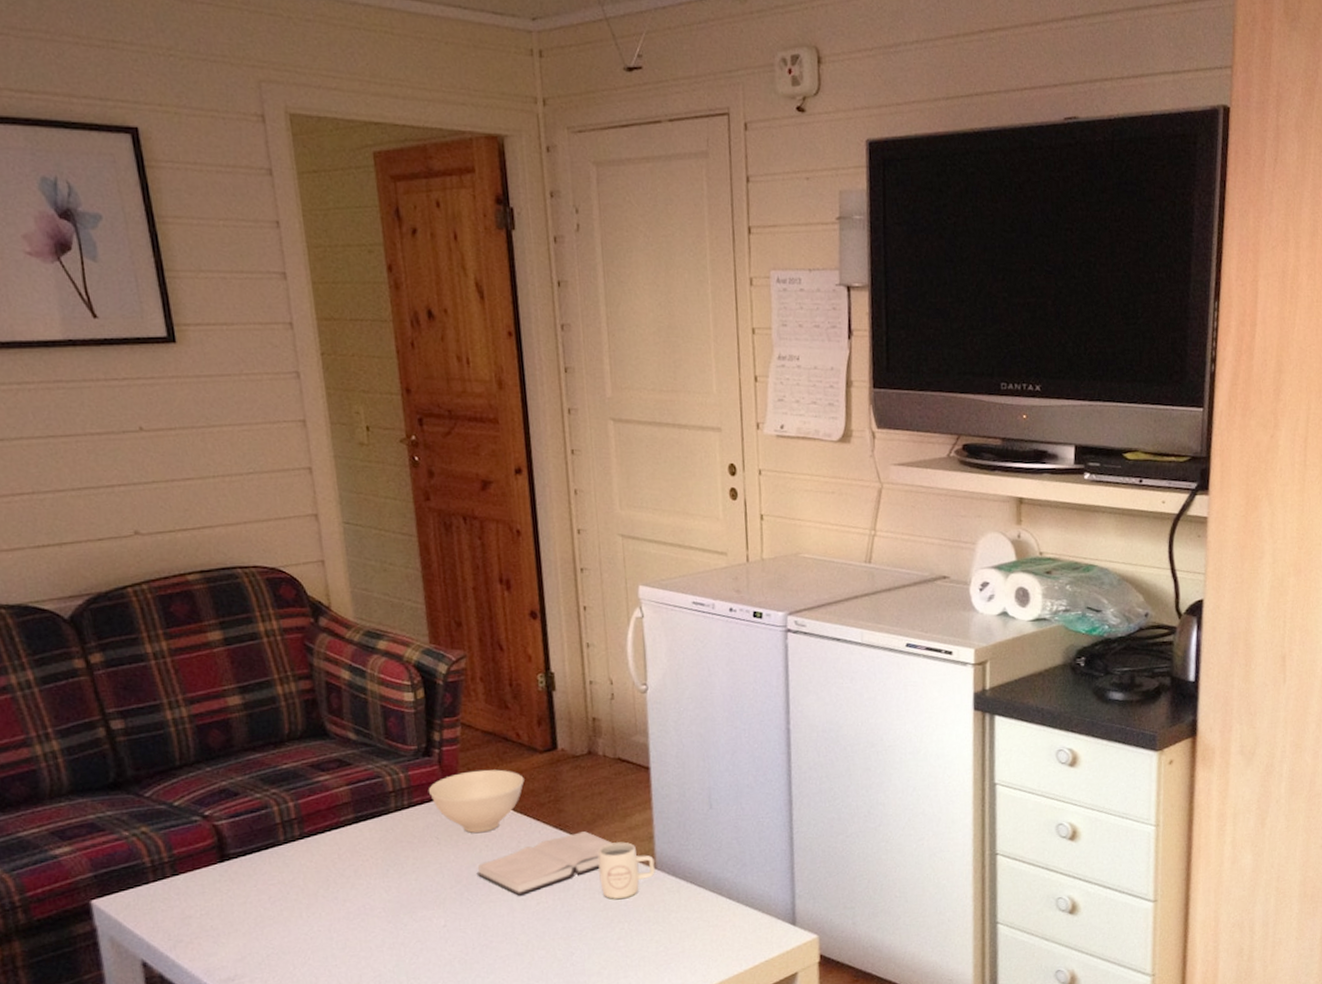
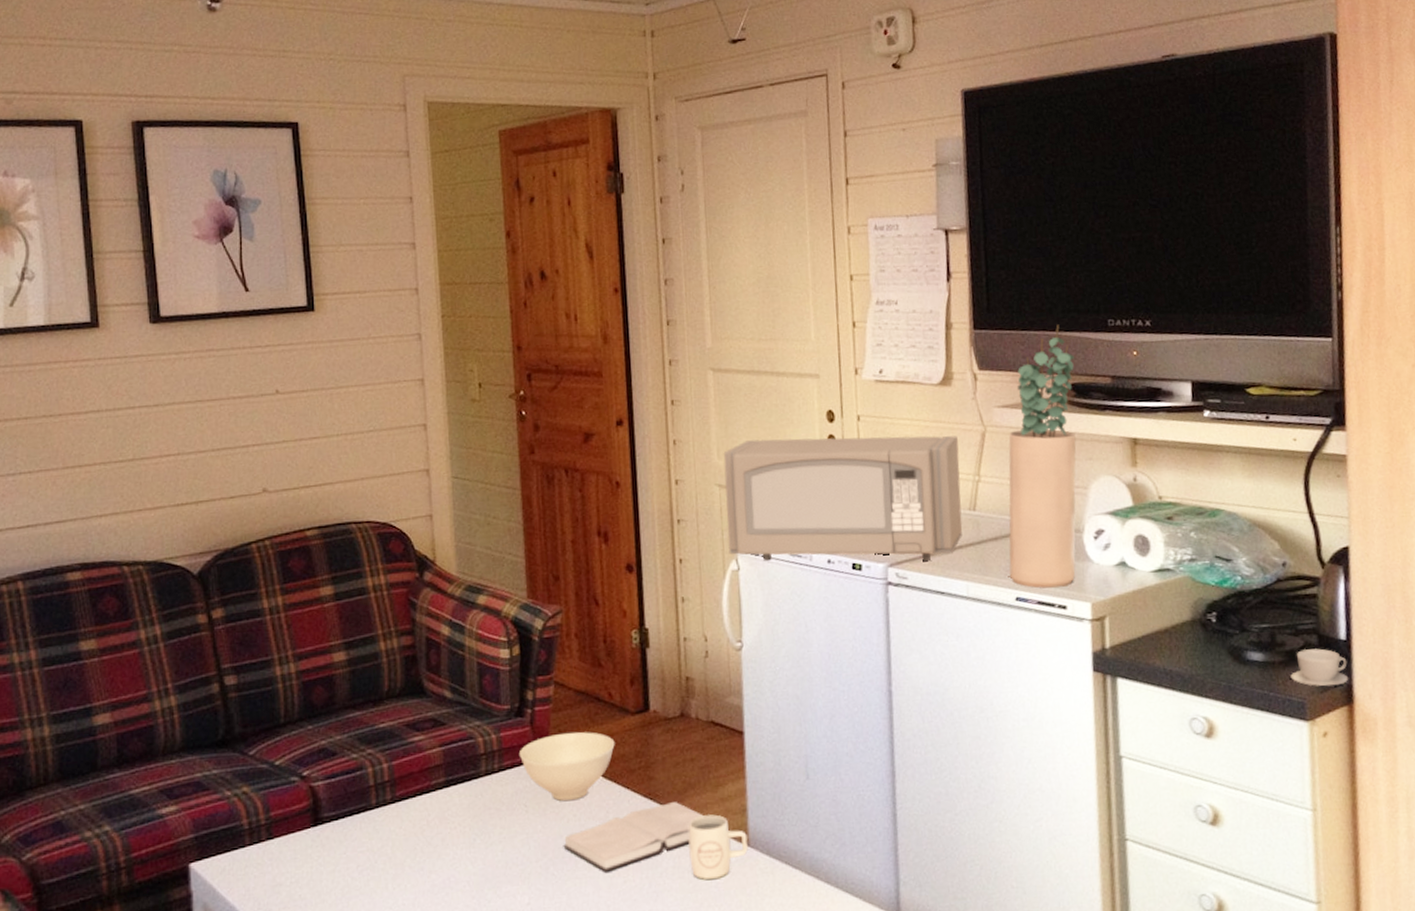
microwave: none [625,491,858,610] -> present [723,436,963,561]
vase: none [901,386,968,636] -> present [1008,324,1076,589]
teacup: none [1145,689,1195,722] -> present [1290,648,1349,687]

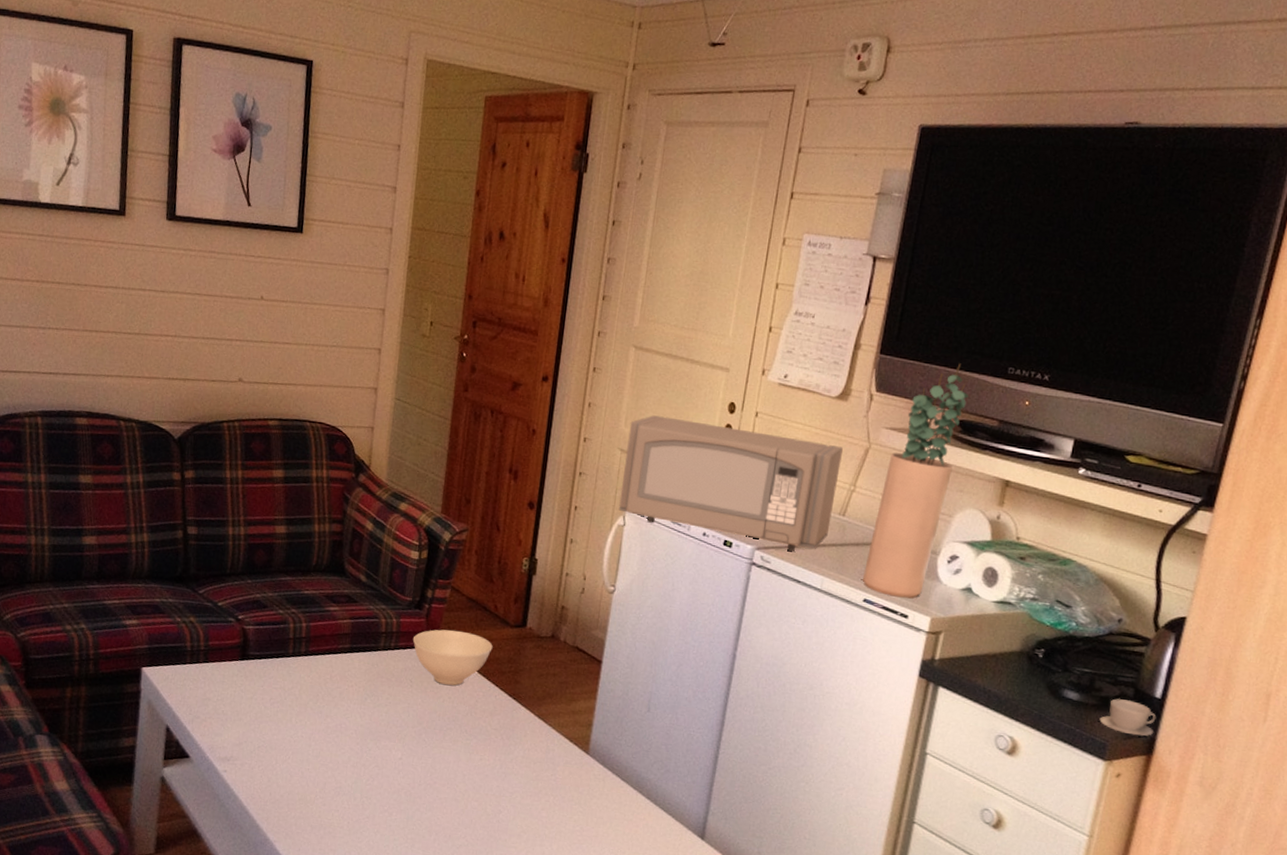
hardback book: present [563,802,704,872] -> none [436,704,556,749]
mug: present [688,814,748,880] -> none [537,721,589,774]

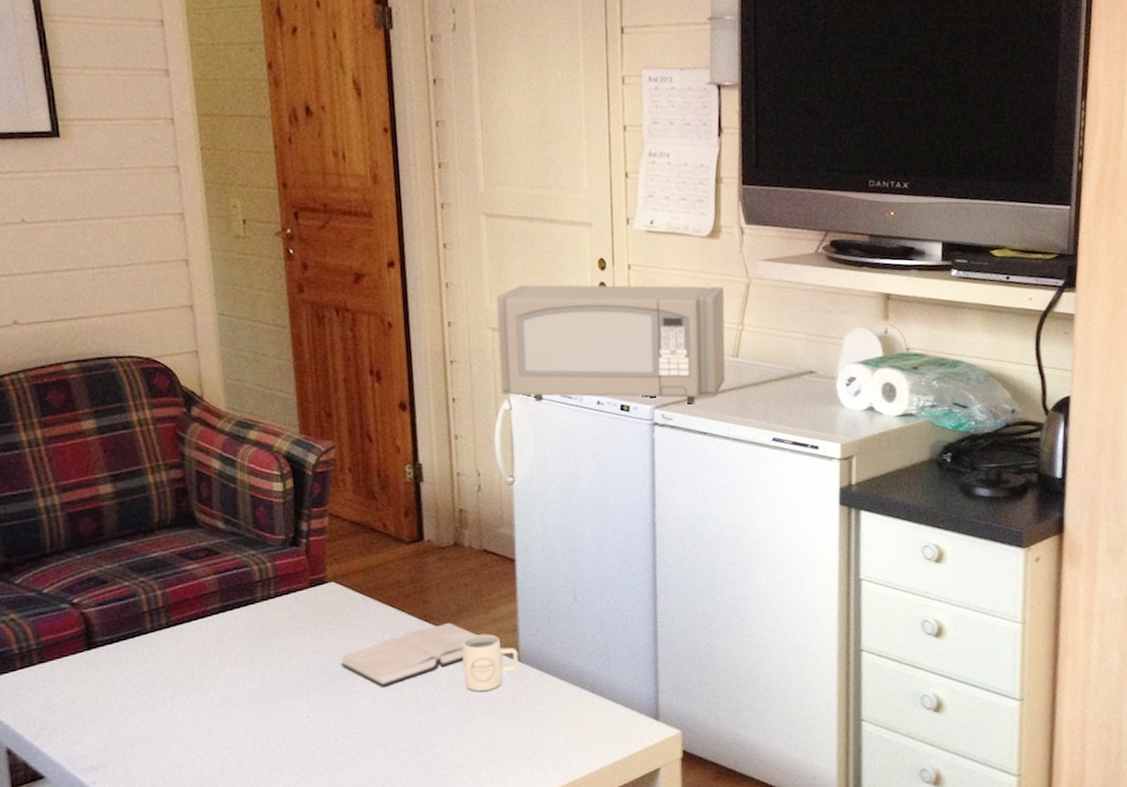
bowl: present [412,629,493,686] -> none [294,560,390,624]
hardback book: none [436,704,556,749] -> present [340,623,477,687]
mug: none [537,721,589,774] -> present [462,634,519,692]
vase: present [863,363,969,600] -> none [767,183,836,431]
teacup: present [1099,698,1157,736] -> none [1012,485,1061,518]

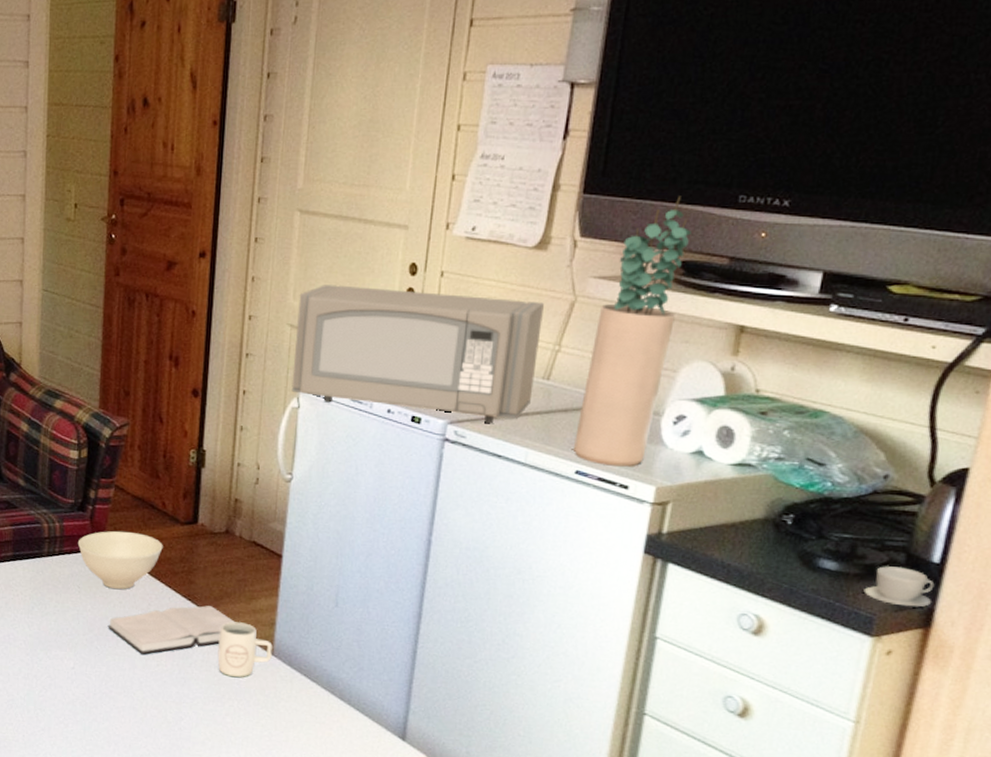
bowl: none [294,560,390,624] -> present [77,530,163,590]
vase: none [767,183,836,431] -> present [574,196,691,468]
teacup: none [1012,485,1061,518] -> present [863,566,935,607]

